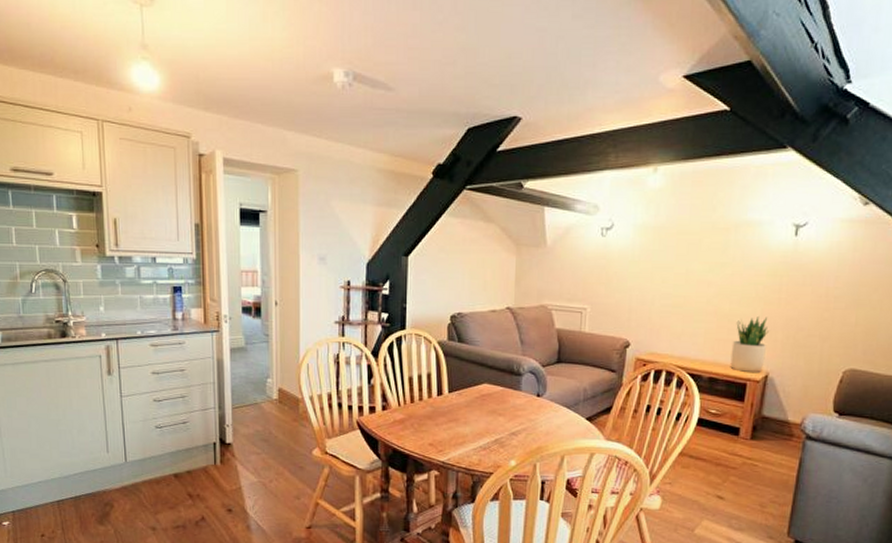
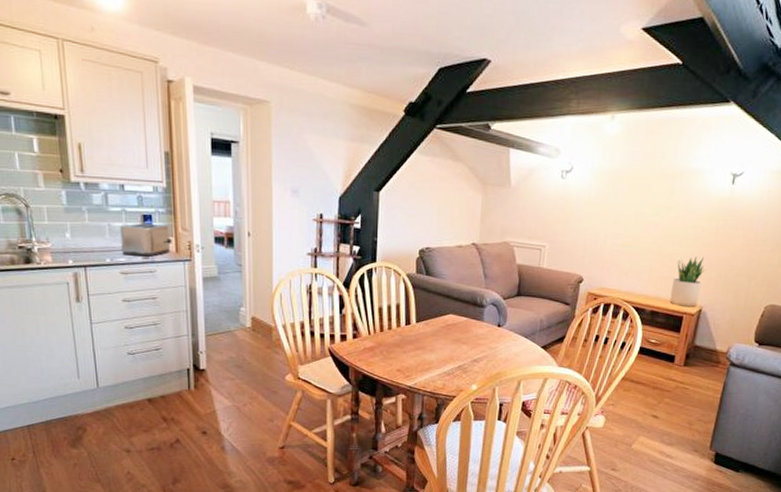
toaster: none [151,294,201,328] -> present [120,223,172,257]

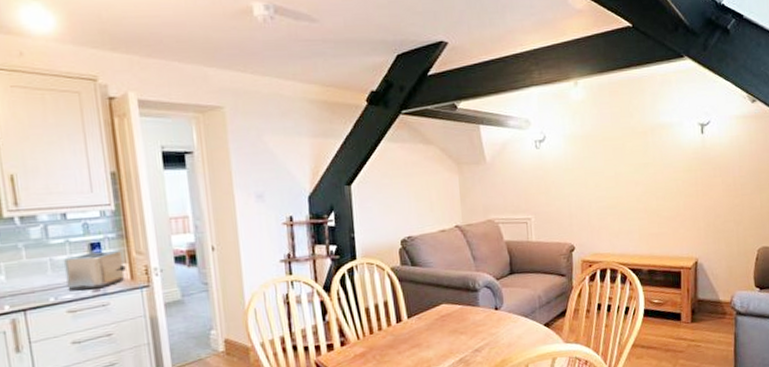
planter: present [670,257,704,308] -> none [663,208,693,261]

